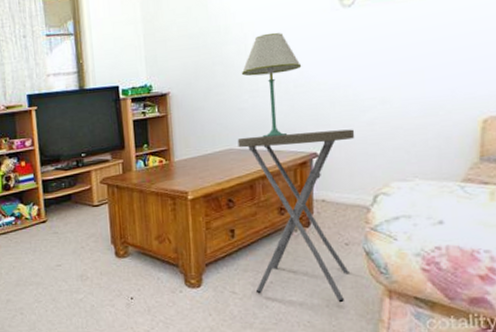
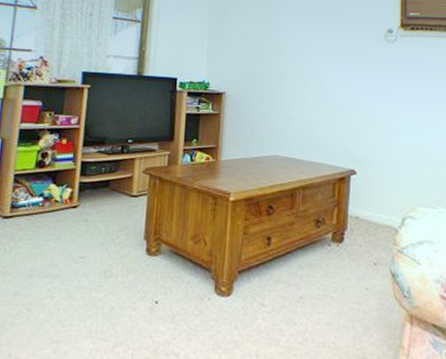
side table: present [237,129,355,303] -> none [284,146,390,325]
table lamp: present [241,33,302,138] -> none [294,54,348,150]

